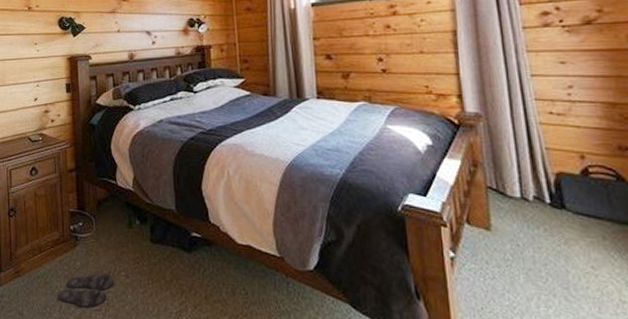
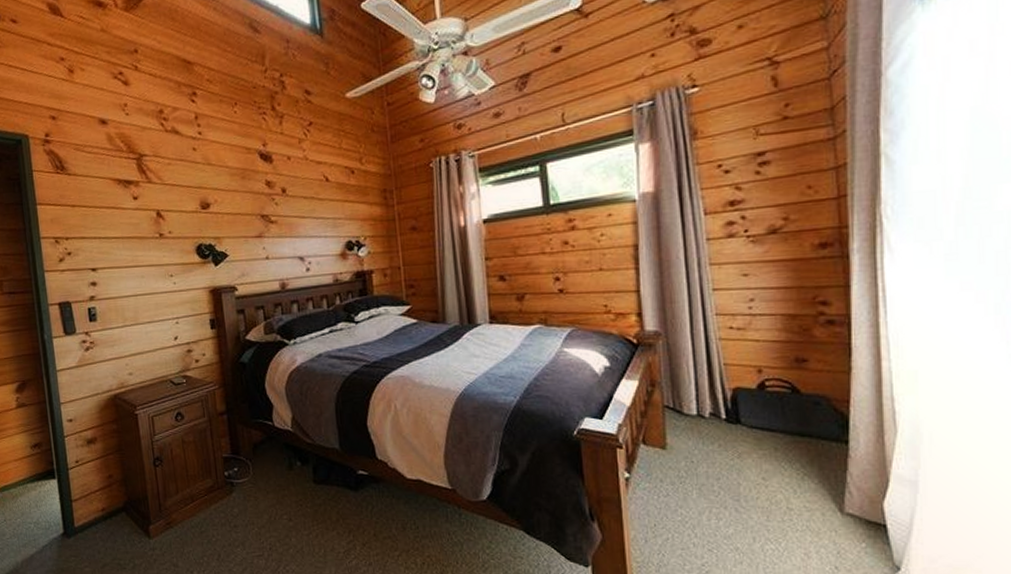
slippers: present [58,272,114,308] -> none [215,517,276,554]

